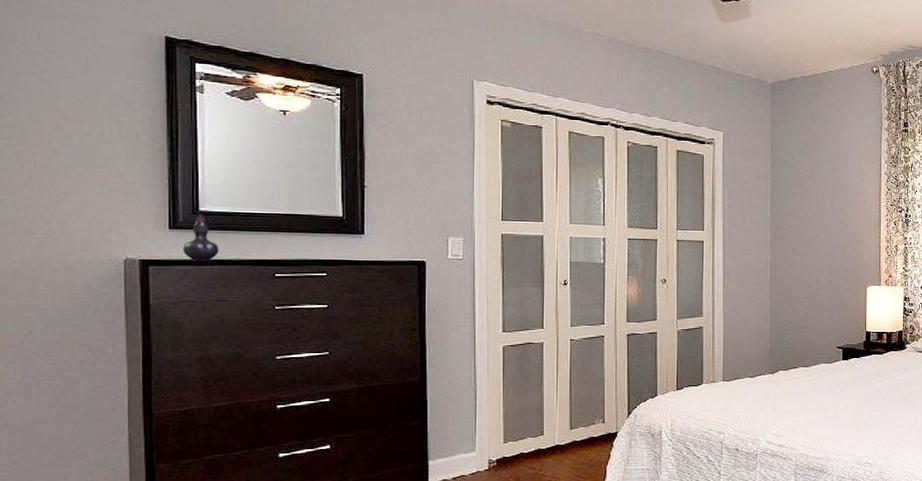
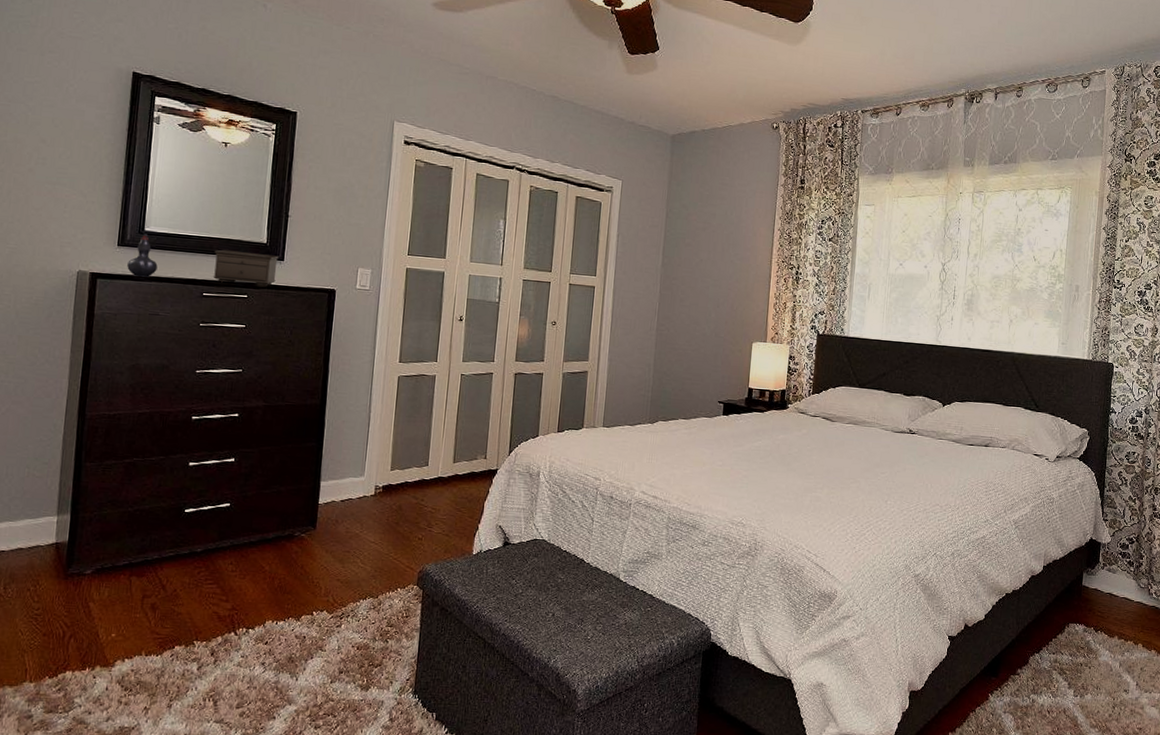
jewelry box: none [283,226,359,264] -> present [213,249,279,288]

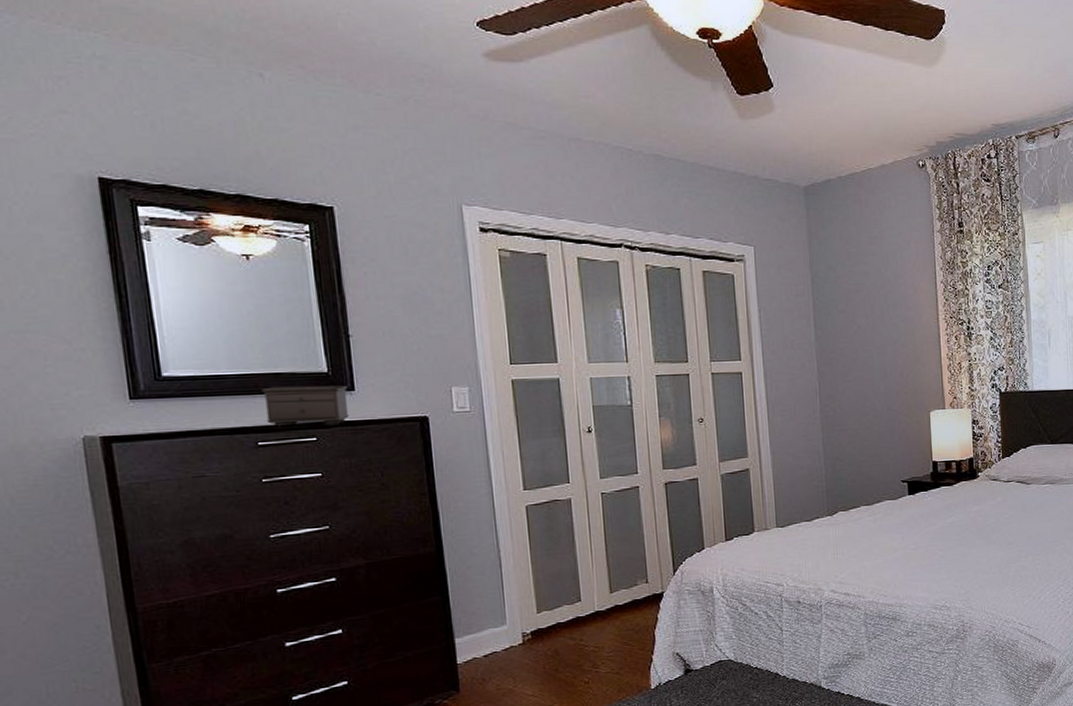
perfume bottle: present [127,233,158,279] -> none [148,380,190,436]

